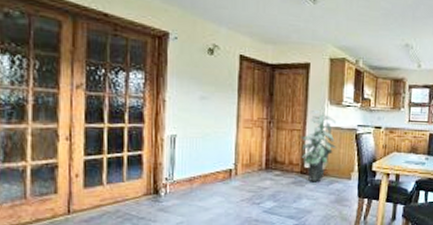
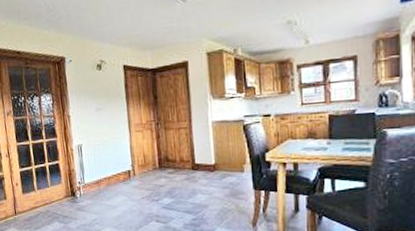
indoor plant: present [300,110,337,183] -> none [188,106,226,177]

